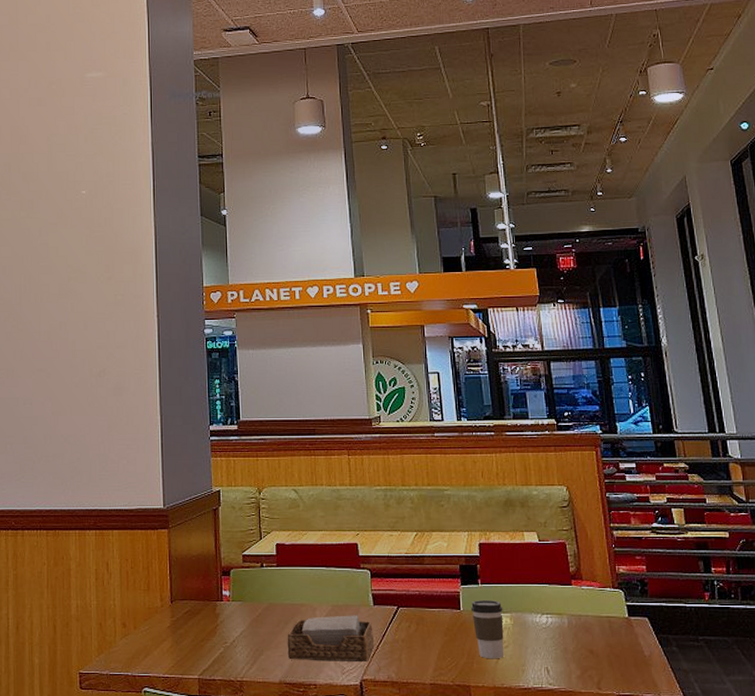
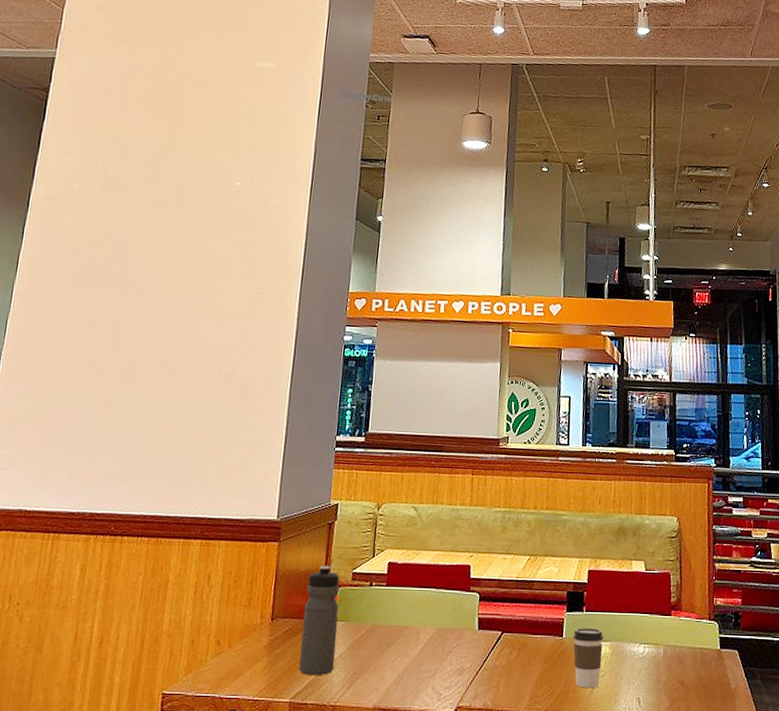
water bottle: none [200,549,237,652] -> present [298,565,340,675]
napkin holder: present [287,615,375,661] -> none [385,639,475,688]

